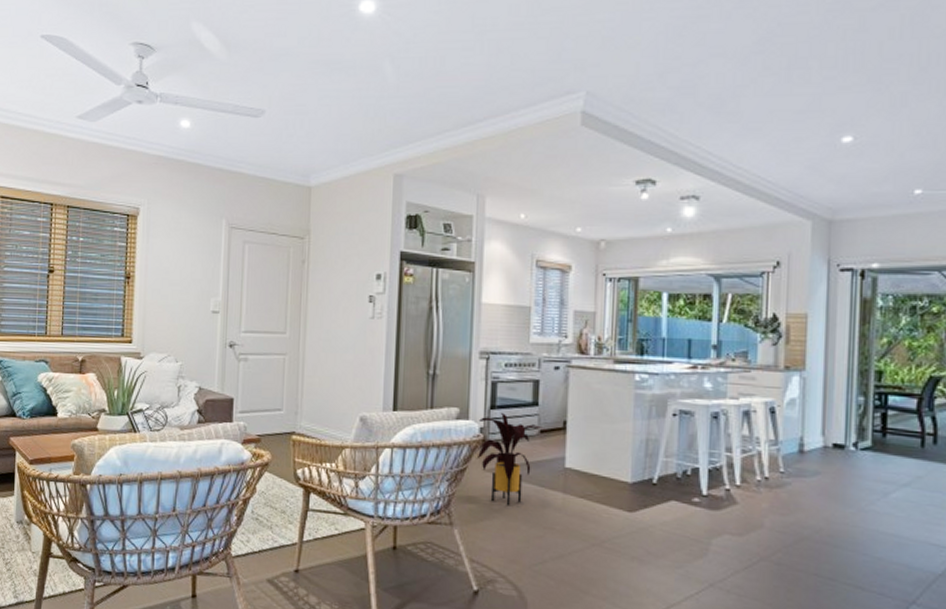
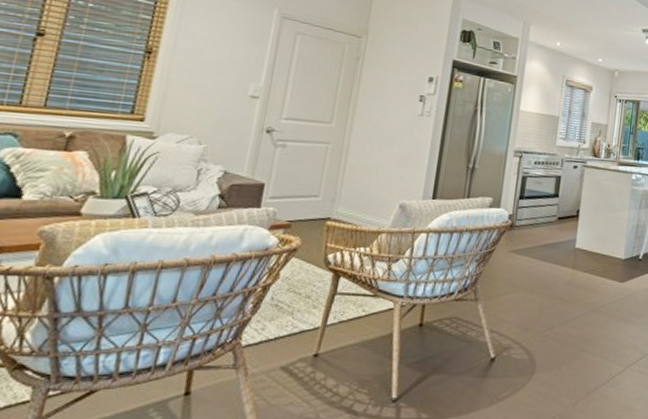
house plant: present [473,412,549,506] -> none [501,202,565,282]

